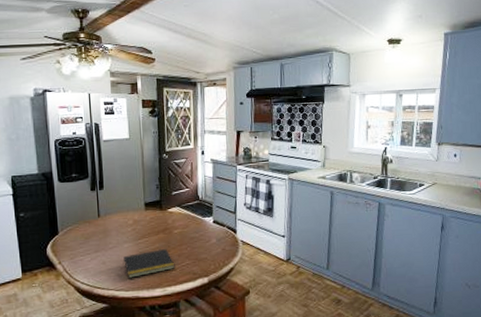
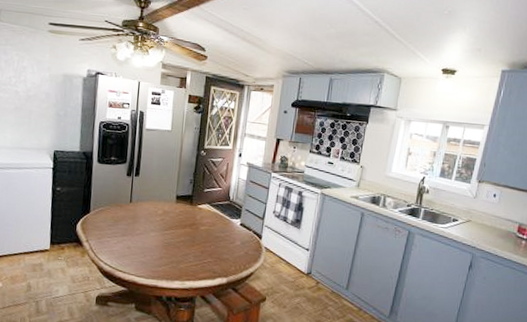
notepad: present [122,249,175,278] -> none [147,243,197,267]

